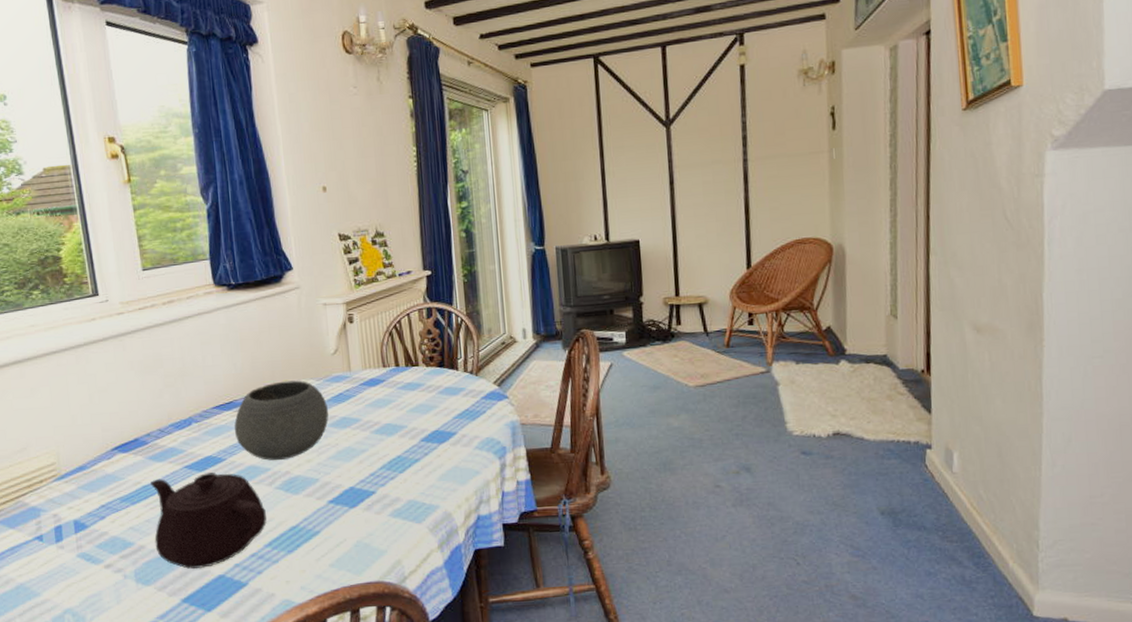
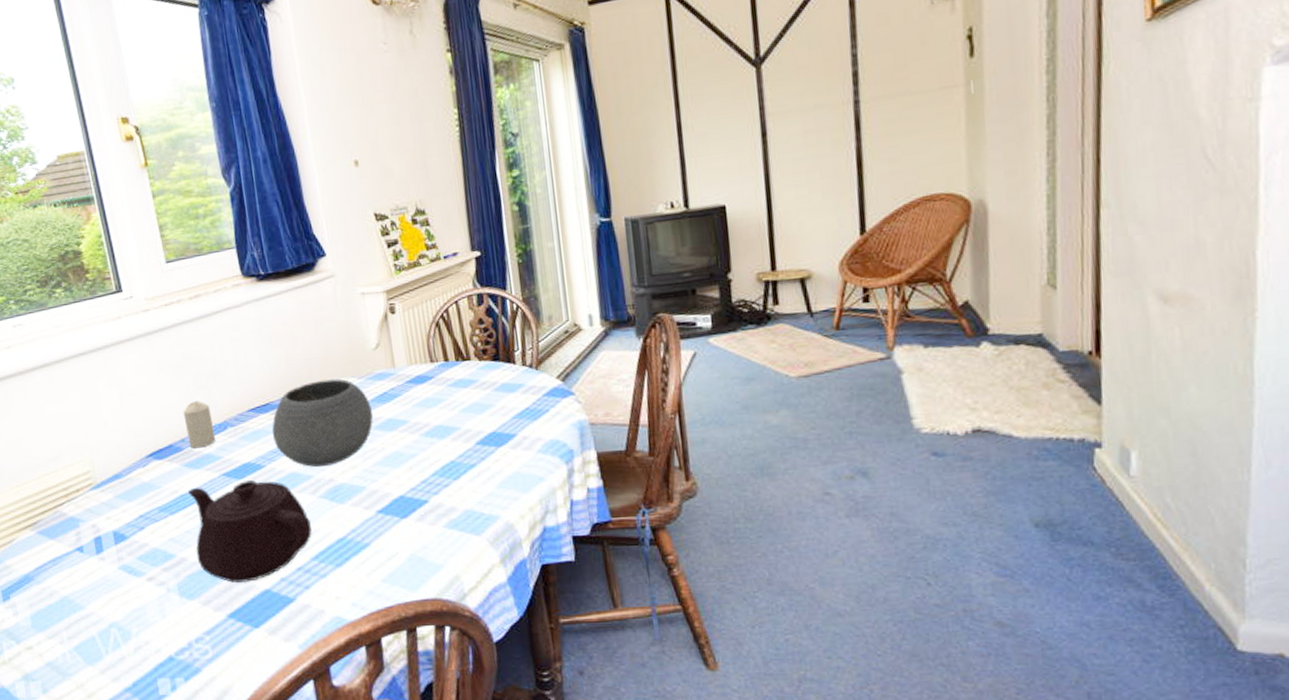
candle: none [150,398,180,443] -> present [183,401,216,449]

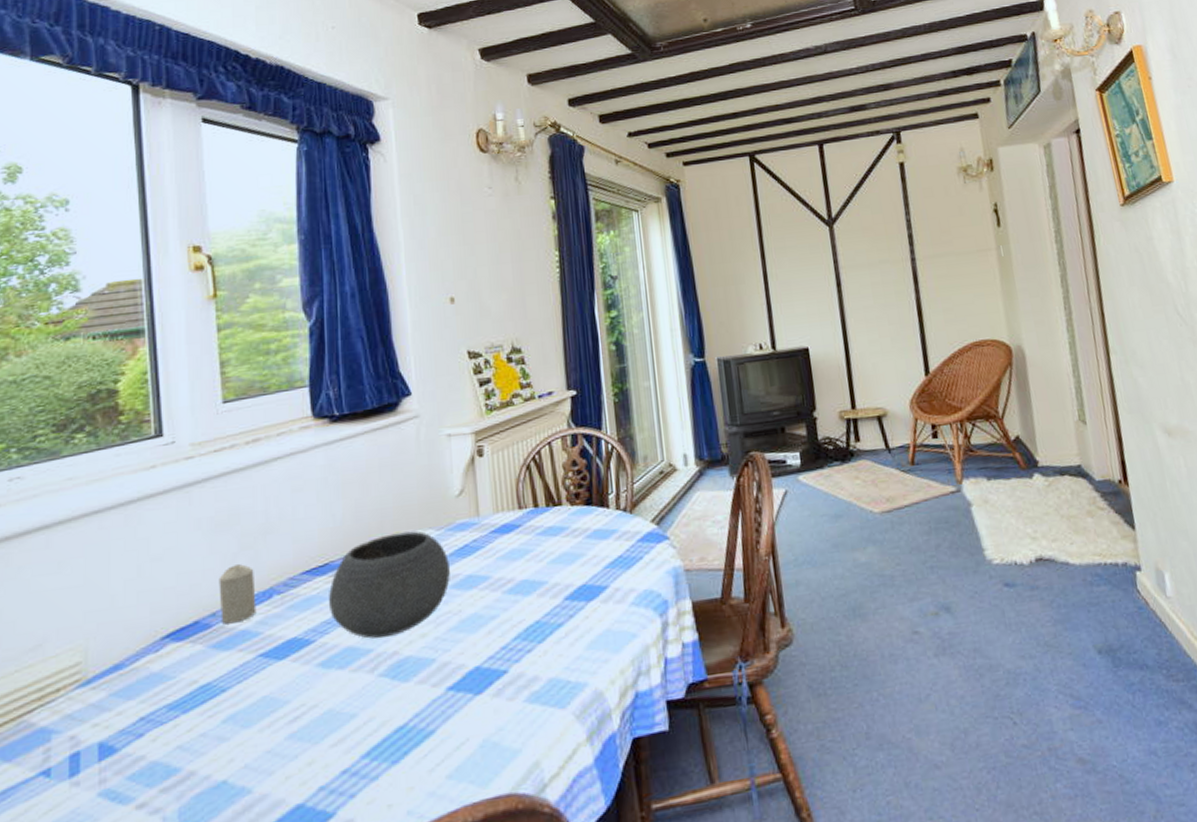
teapot: present [188,480,312,583] -> none [210,659,365,800]

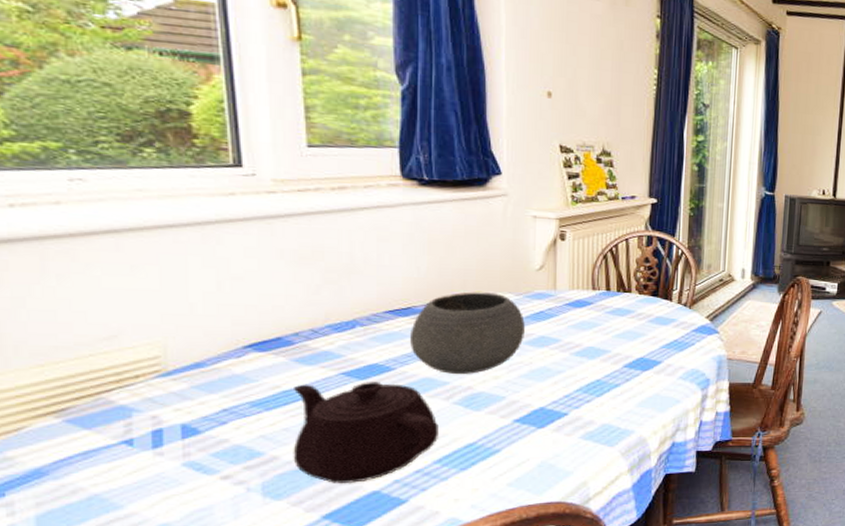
teapot: none [210,659,365,800] -> present [293,382,438,483]
candle: present [218,564,257,624] -> none [302,295,339,344]

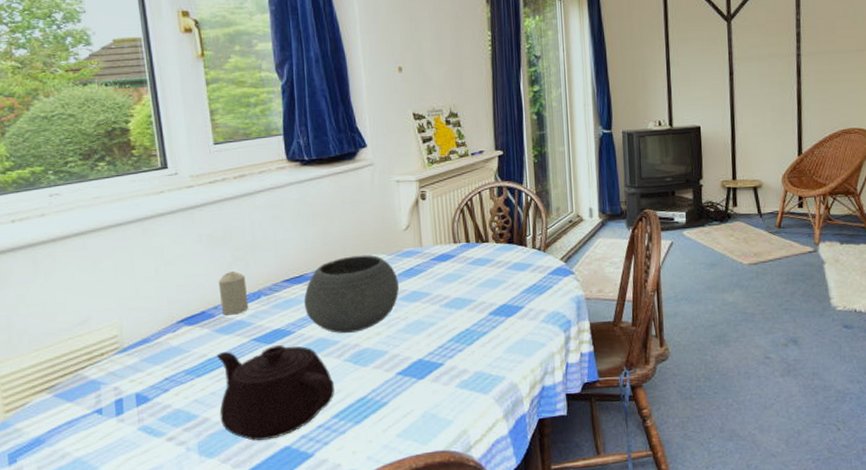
candle: none [302,295,339,344] -> present [218,271,249,315]

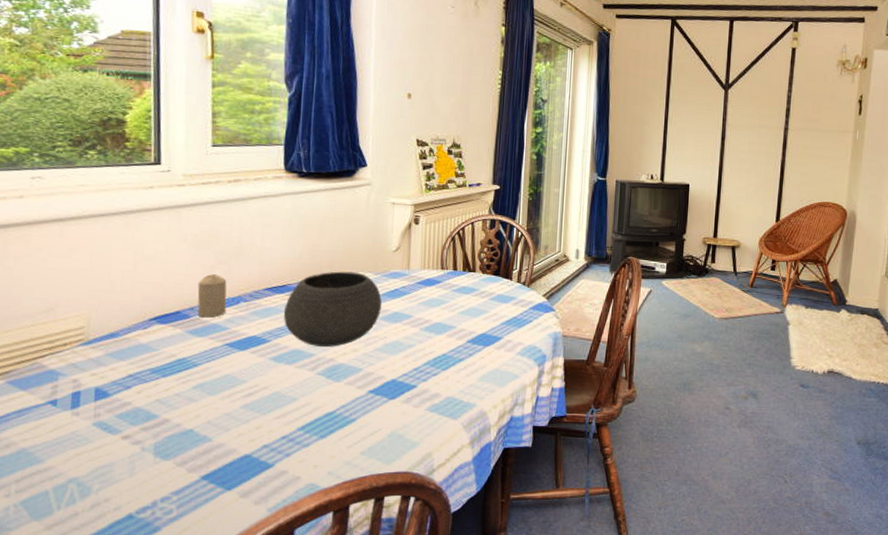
teapot: present [217,345,334,441] -> none [181,352,304,446]

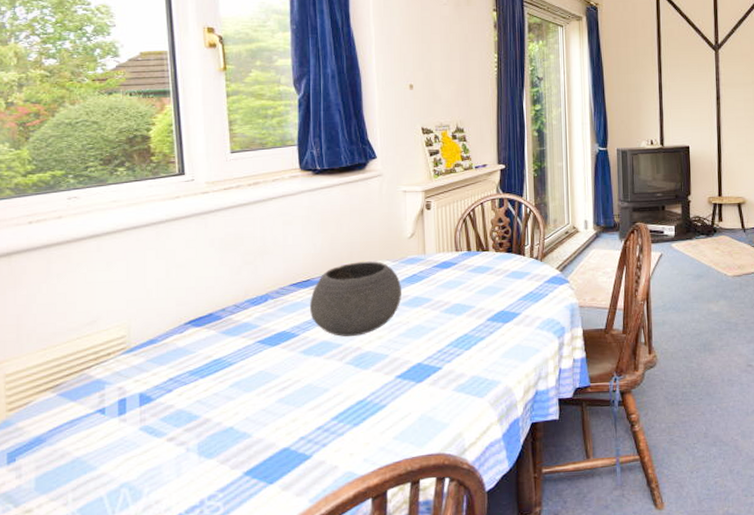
candle: present [197,274,227,318] -> none [227,275,256,318]

